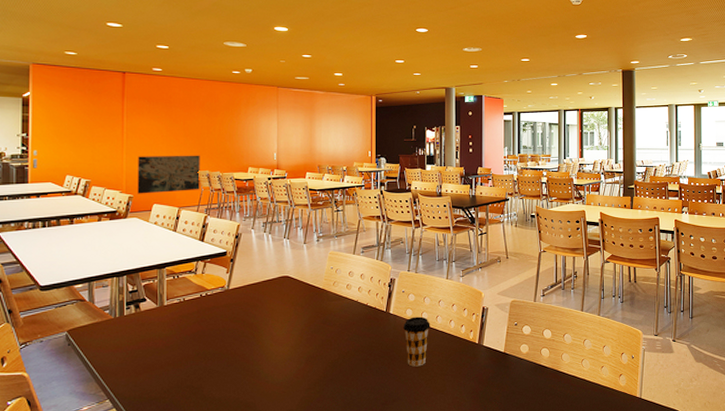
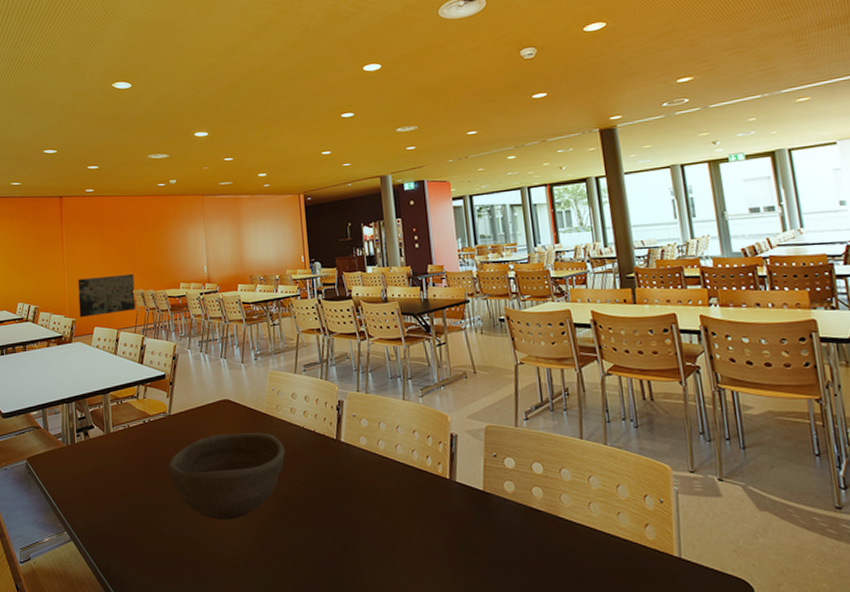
bowl: none [223,305,339,383] -> present [168,432,286,520]
coffee cup: present [403,316,430,367] -> none [358,445,390,506]

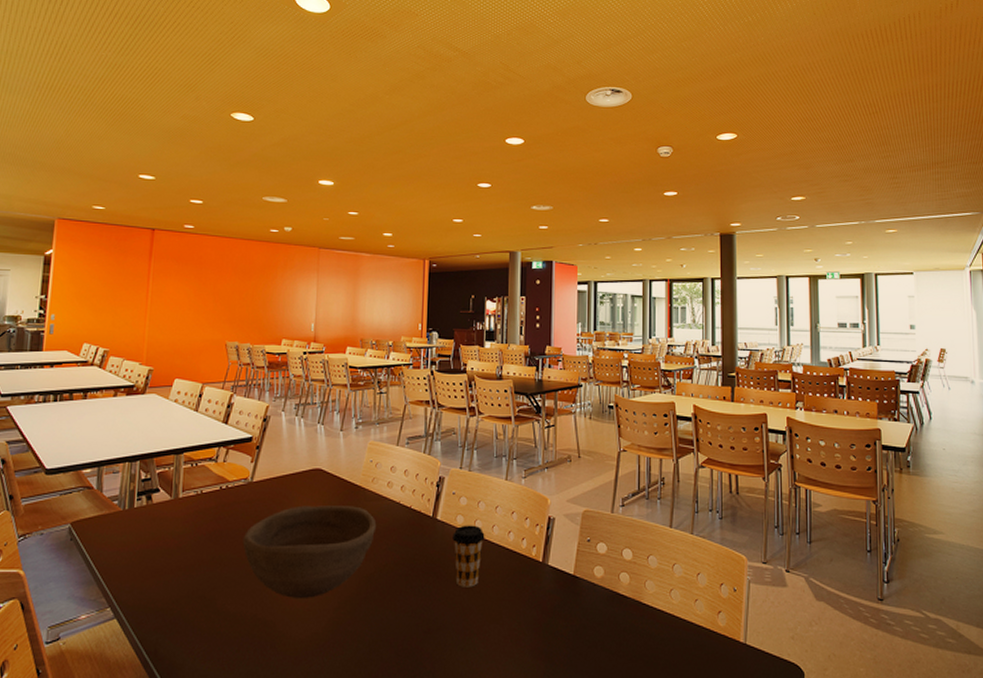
wall art: present [78,273,136,318] -> none [158,323,229,367]
coffee cup: none [358,445,390,506] -> present [453,525,485,587]

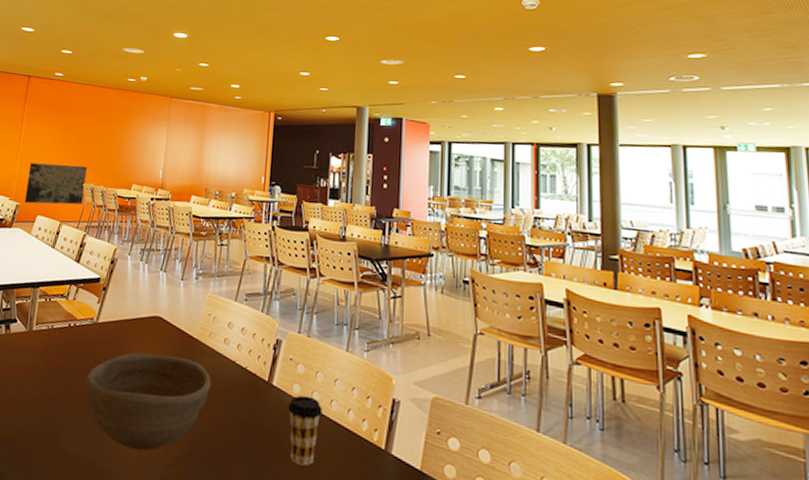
wall art: none [158,323,229,367] -> present [24,163,87,205]

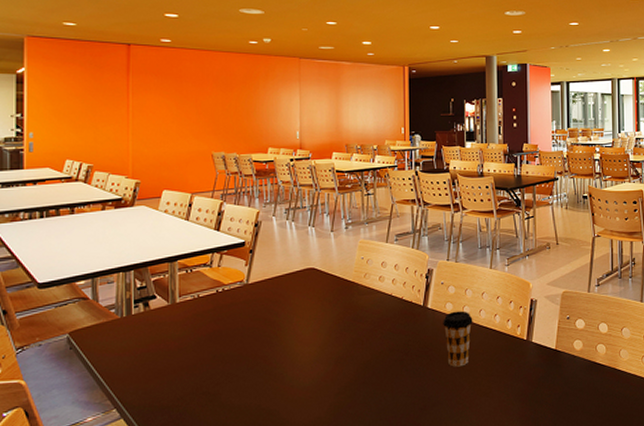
wall art: present [24,163,87,205] -> none [145,135,214,179]
bowl: present [85,352,212,451] -> none [242,300,371,388]

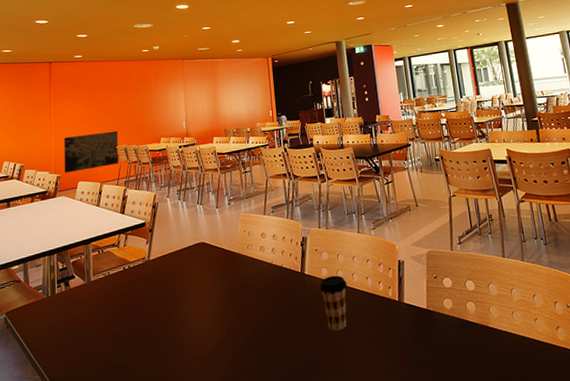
wall art: none [145,135,214,179] -> present [64,130,119,173]

